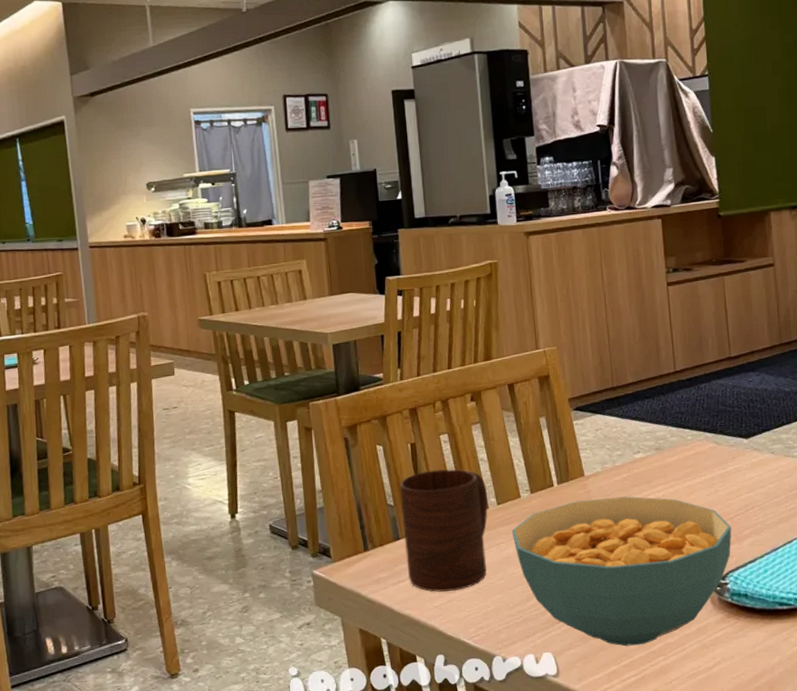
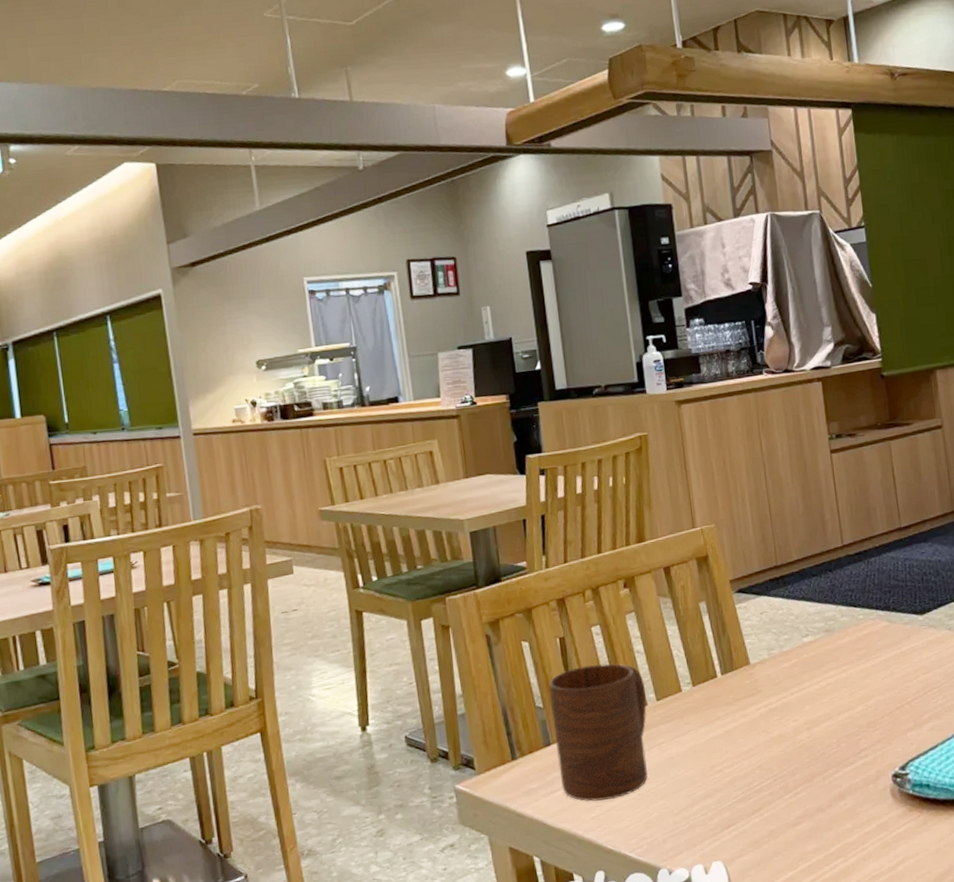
cereal bowl: present [511,496,732,646] -> none [673,684,910,850]

